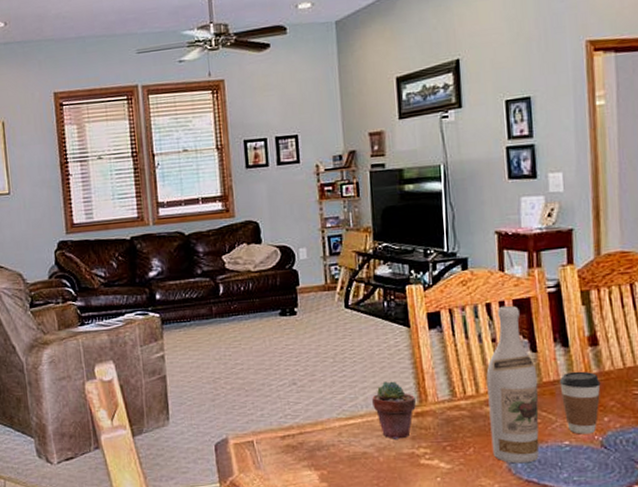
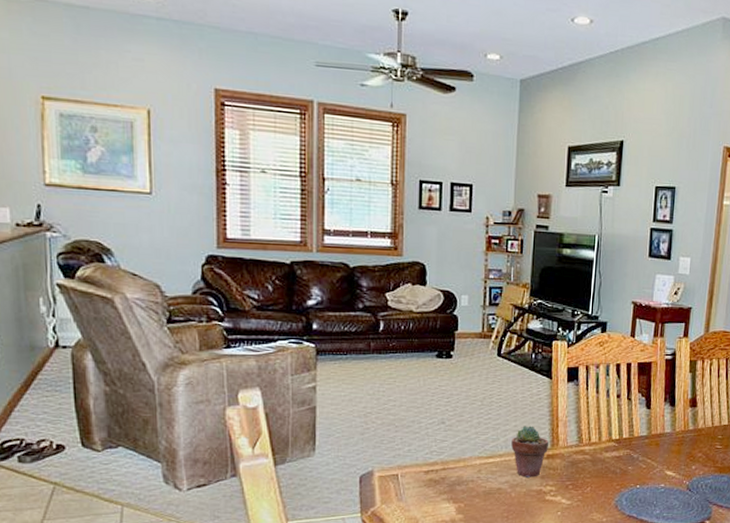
wine bottle: present [486,305,539,464] -> none [605,367,648,502]
coffee cup: present [559,371,601,434] -> none [664,427,694,479]

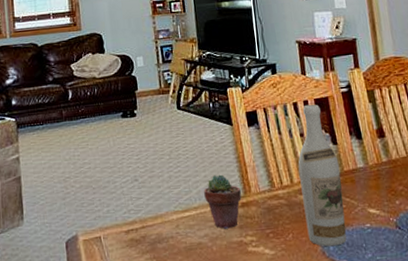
wine bottle: none [605,367,648,502] -> present [298,104,347,247]

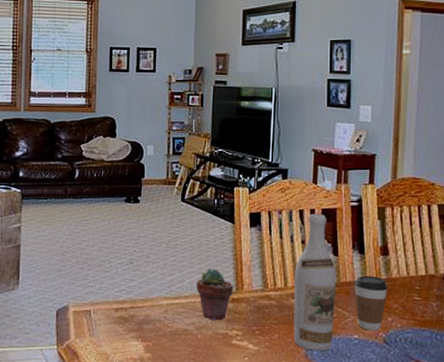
coffee cup: none [357,160,391,217] -> present [354,275,388,331]

